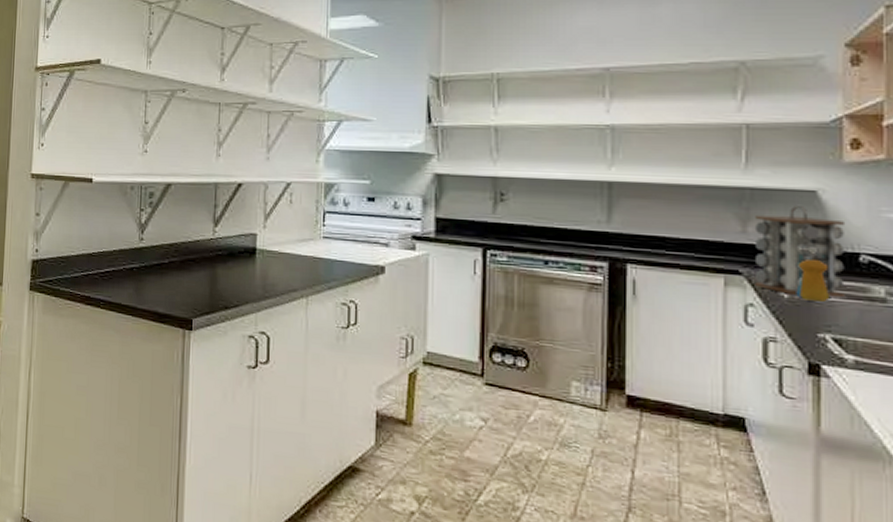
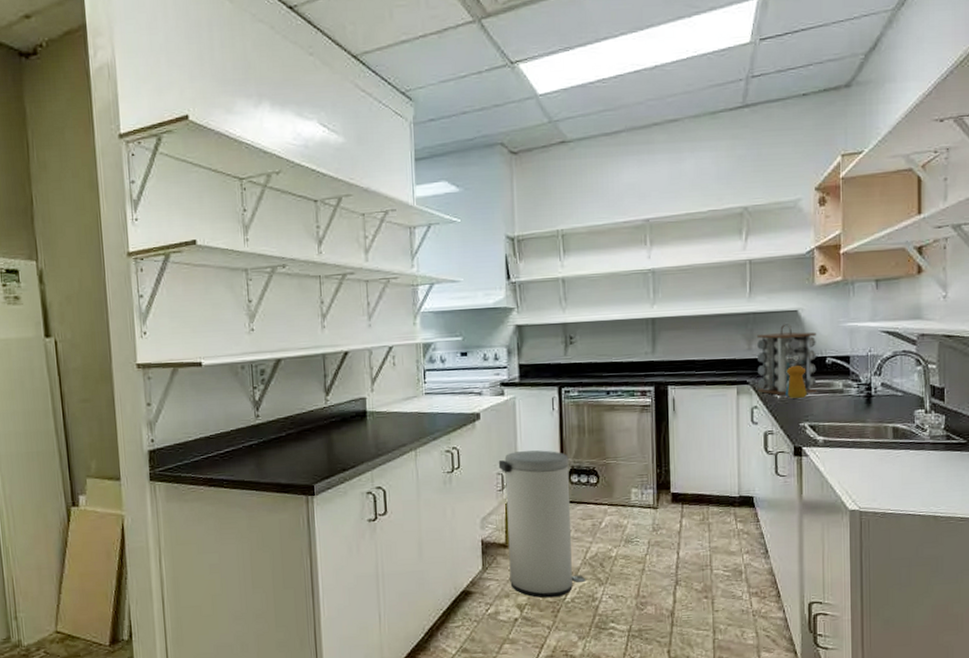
pedal bin: none [403,315,506,496] -> present [498,450,586,598]

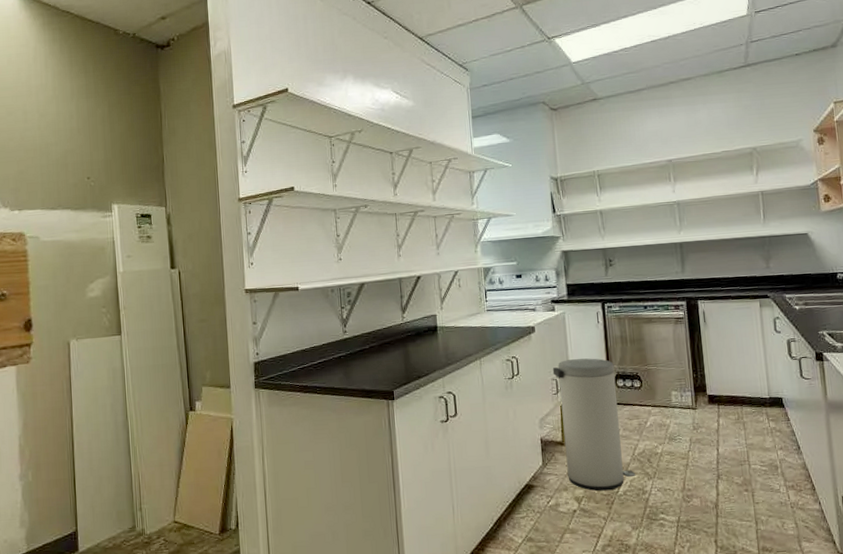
spice rack: present [757,322,817,396] -> none [774,244,832,307]
soap dispenser: present [785,355,807,399] -> none [801,272,823,310]

